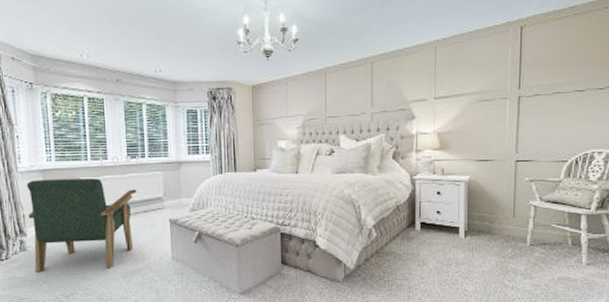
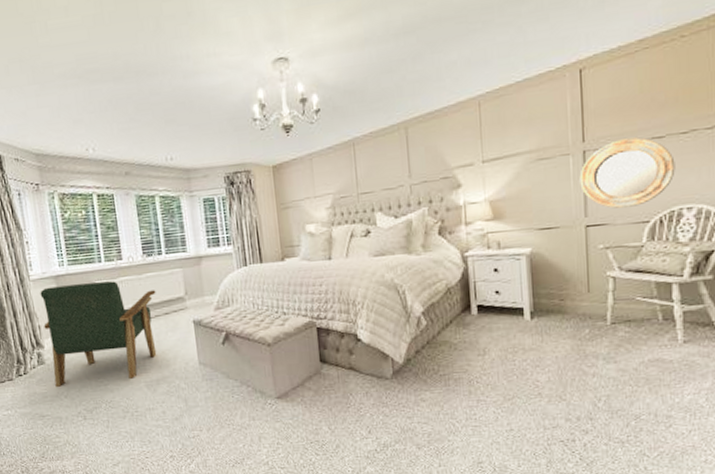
home mirror: none [513,89,592,148] -> present [579,137,675,209]

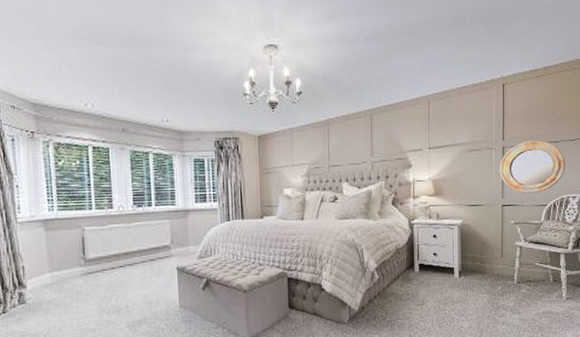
armchair: present [40,281,157,387] -> none [26,228,143,326]

